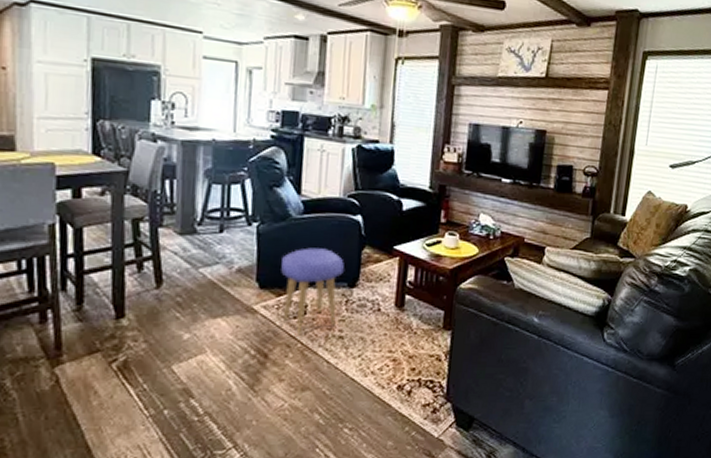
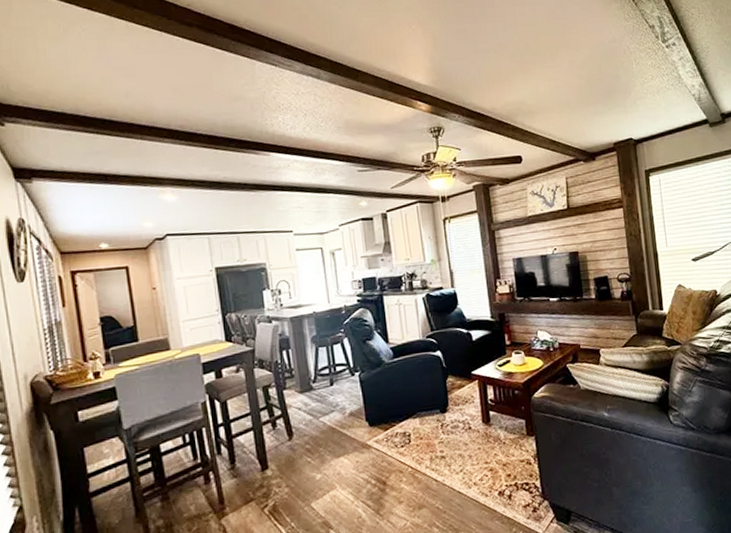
stool: present [281,247,344,335] -> none [383,384,436,461]

